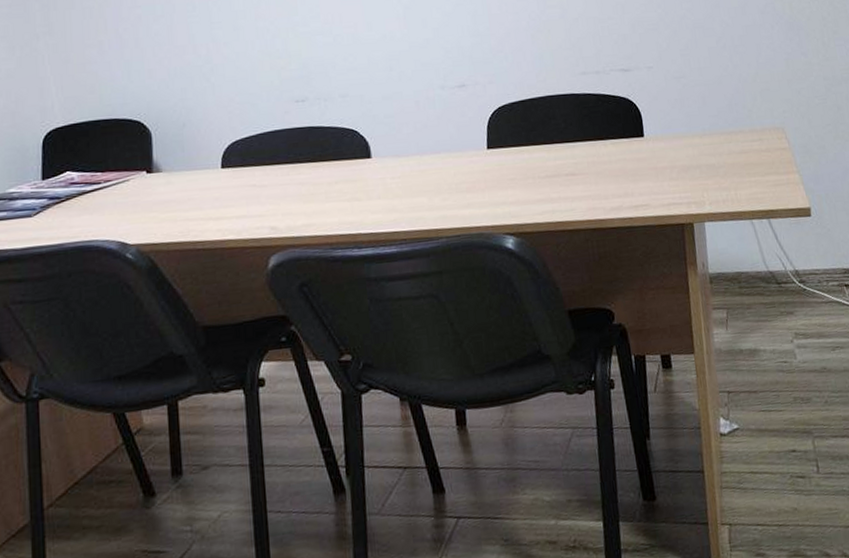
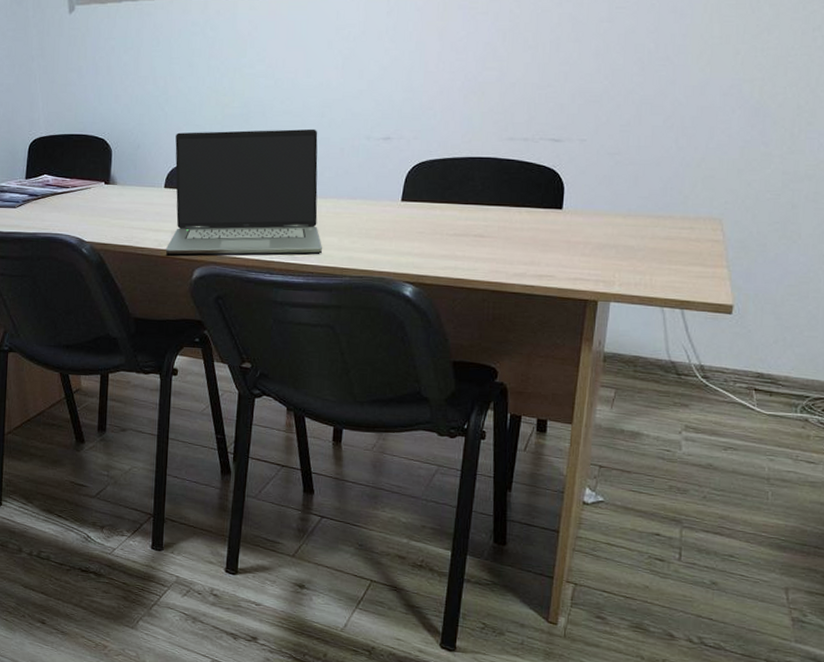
laptop: none [228,84,412,245] -> present [165,128,322,255]

